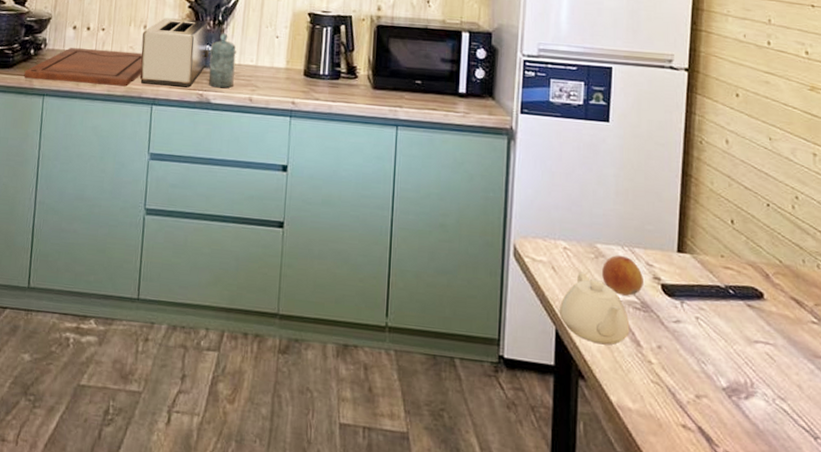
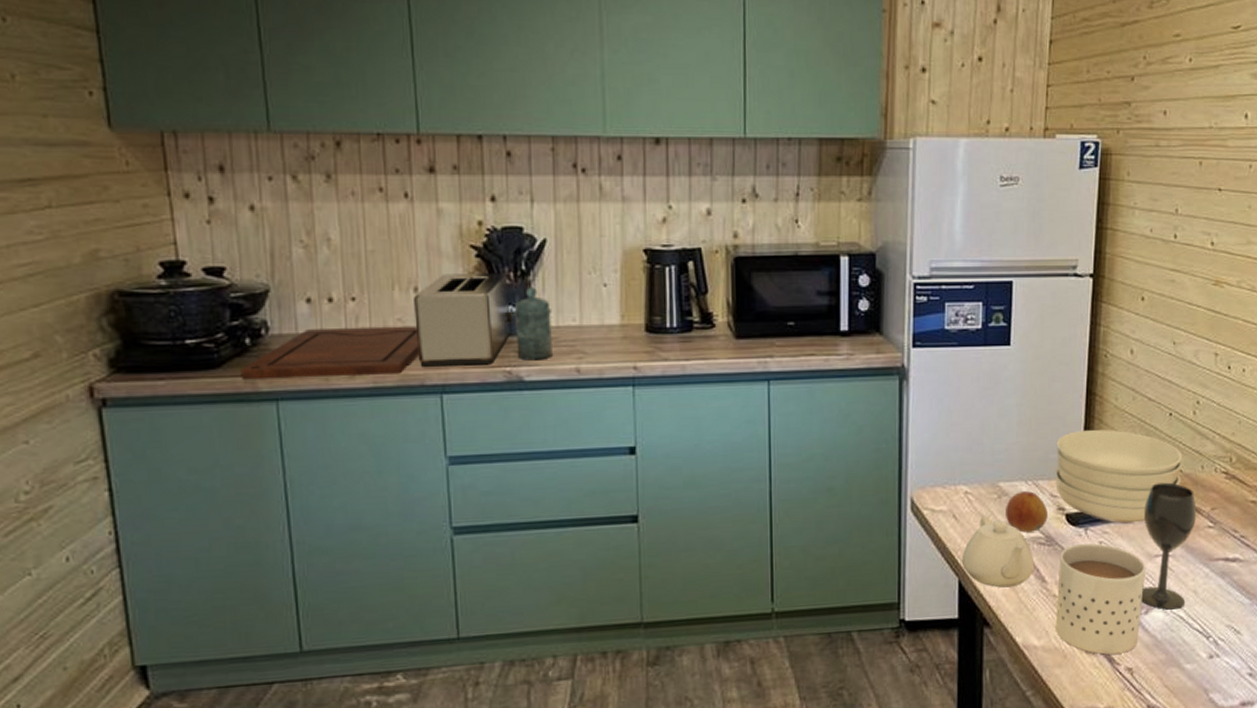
bowl: none [650,207,782,306] -> present [1054,429,1183,524]
mug: none [650,315,745,435] -> present [1055,543,1146,655]
wine glass: none [740,269,799,401] -> present [1141,482,1197,610]

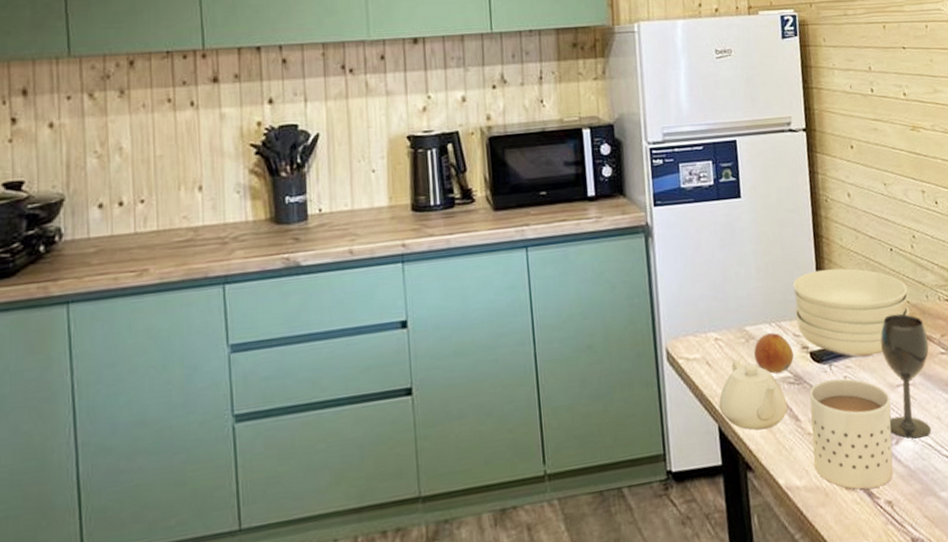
cutting board: present [240,325,419,380] -> none [34,221,203,286]
toaster: present [414,273,514,368] -> none [198,167,291,262]
canister: present [514,287,553,361] -> none [291,177,327,247]

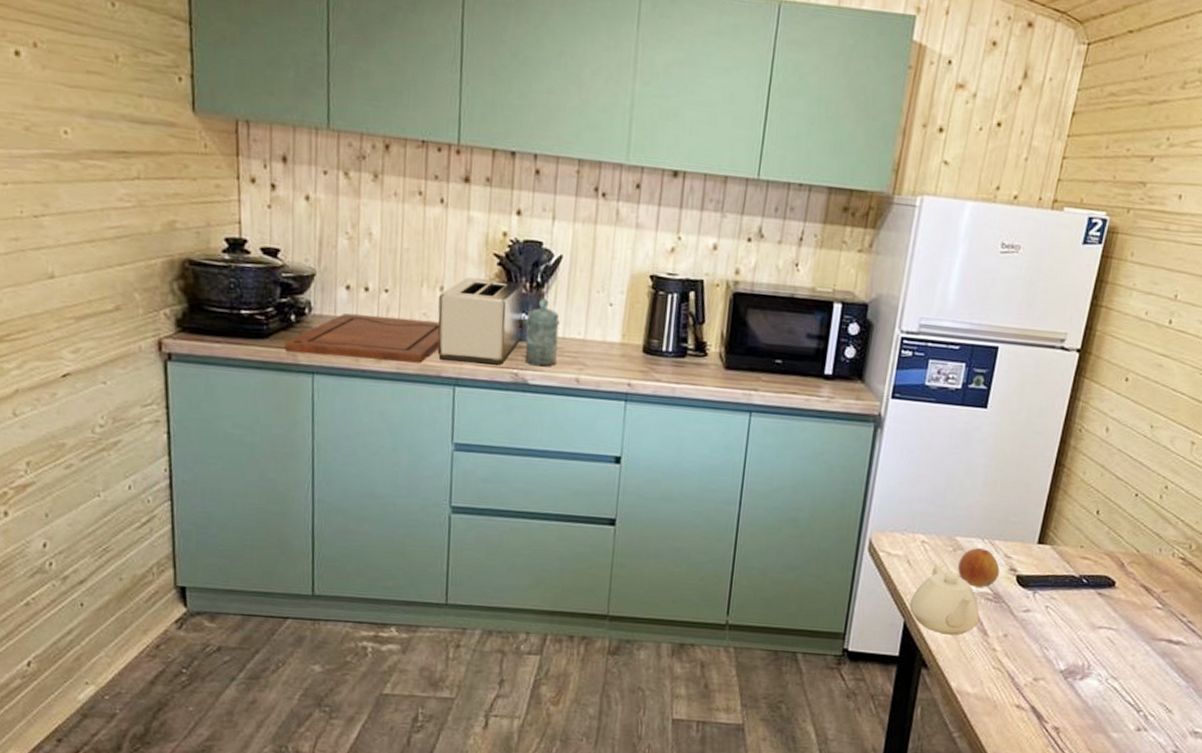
cutting board: none [34,221,203,286] -> present [284,313,440,364]
toaster: none [198,167,291,262] -> present [437,277,526,367]
canister: none [291,177,327,247] -> present [524,298,561,367]
bowl: present [792,268,910,358] -> none [1011,498,1142,594]
mug: present [809,378,894,490] -> none [990,605,1088,713]
wine glass: present [880,313,932,439] -> none [1078,559,1148,680]

